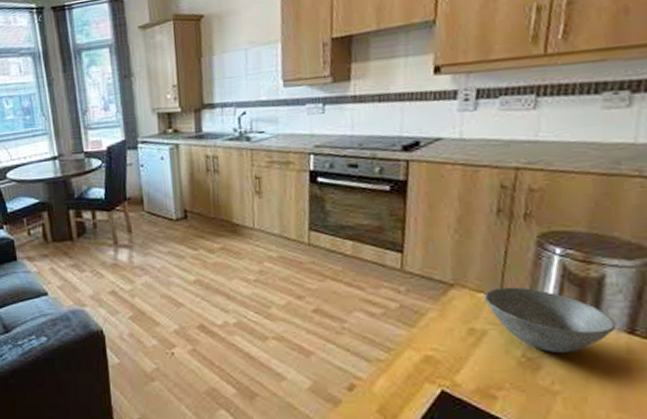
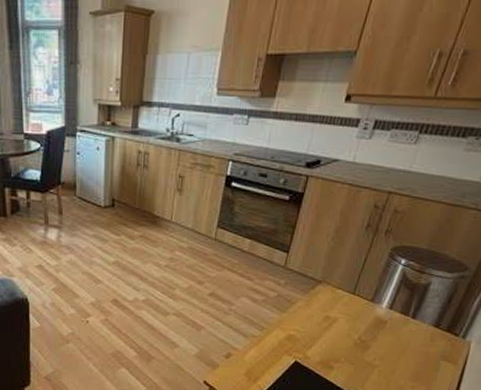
bowl: present [484,287,617,353] -> none [341,286,429,338]

